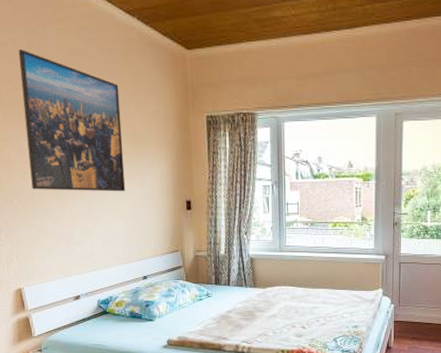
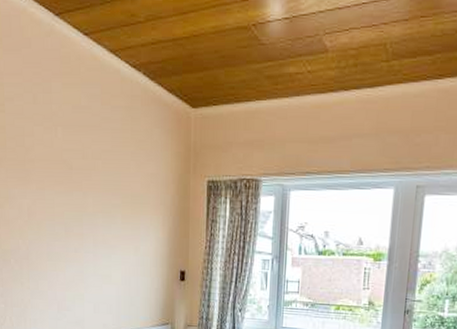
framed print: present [18,49,126,192] -> none [24,104,120,258]

